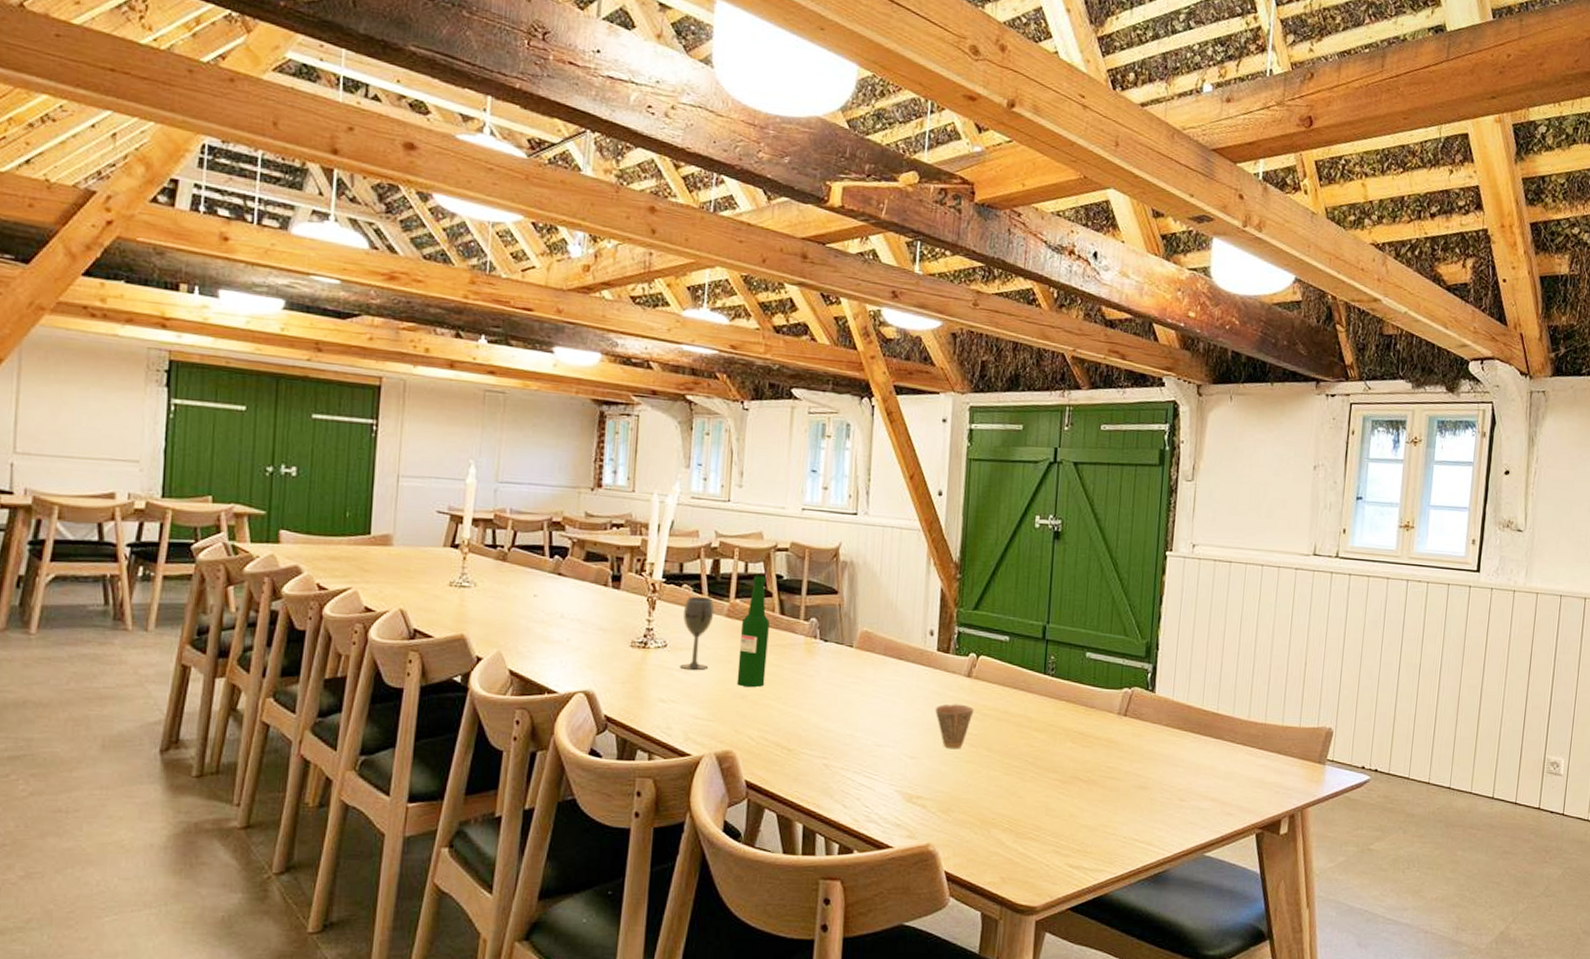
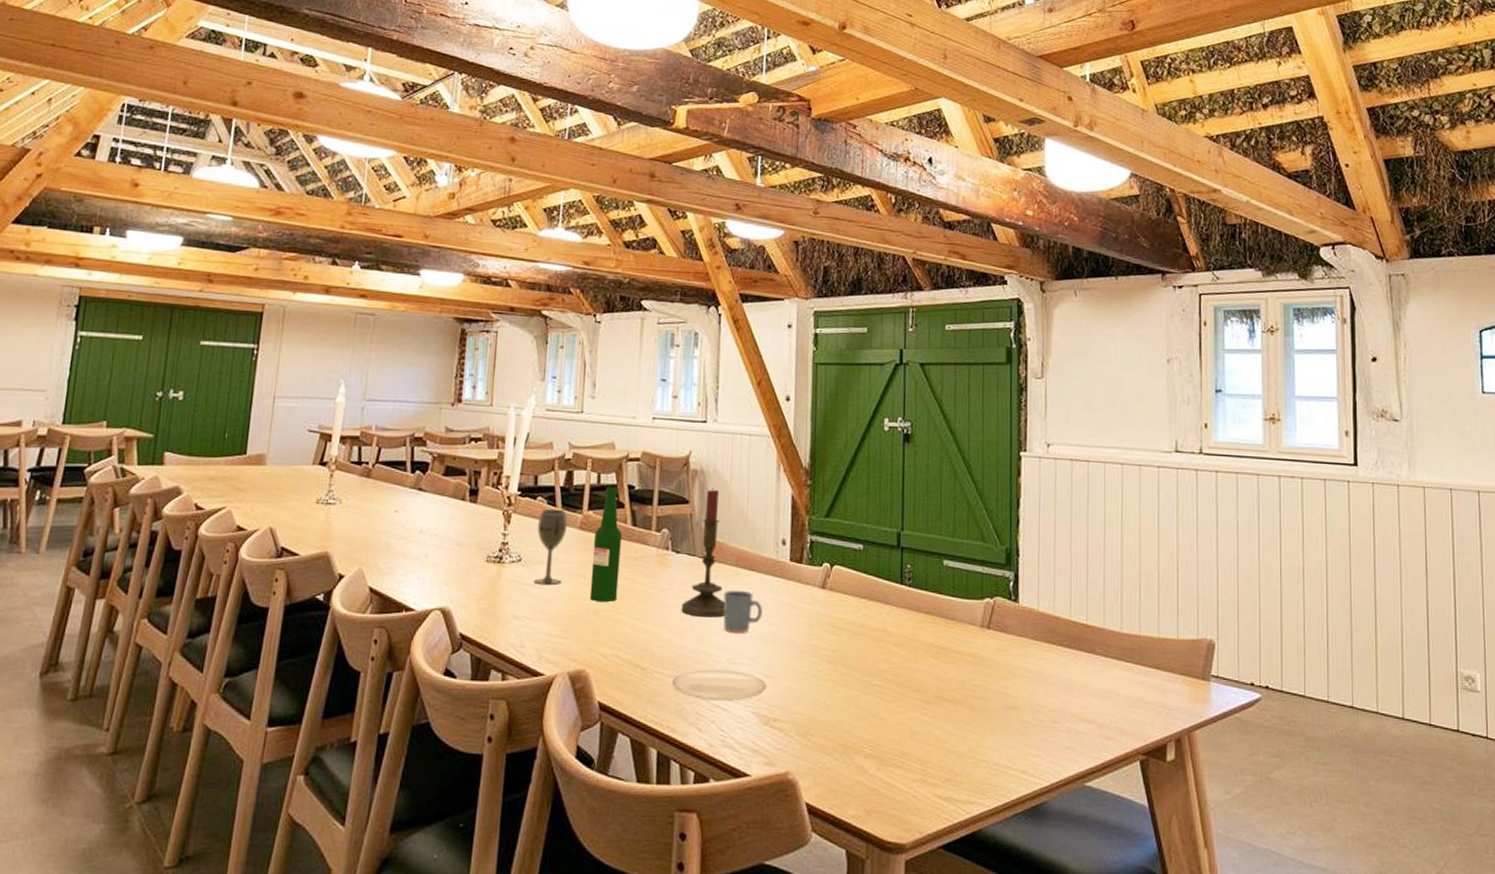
plate: none [818,750,911,781] -> present [671,668,767,701]
candle: none [828,579,872,703] -> present [681,488,725,618]
mug: none [870,677,909,718] -> present [722,589,762,633]
cup: present [935,704,974,749] -> none [789,617,830,667]

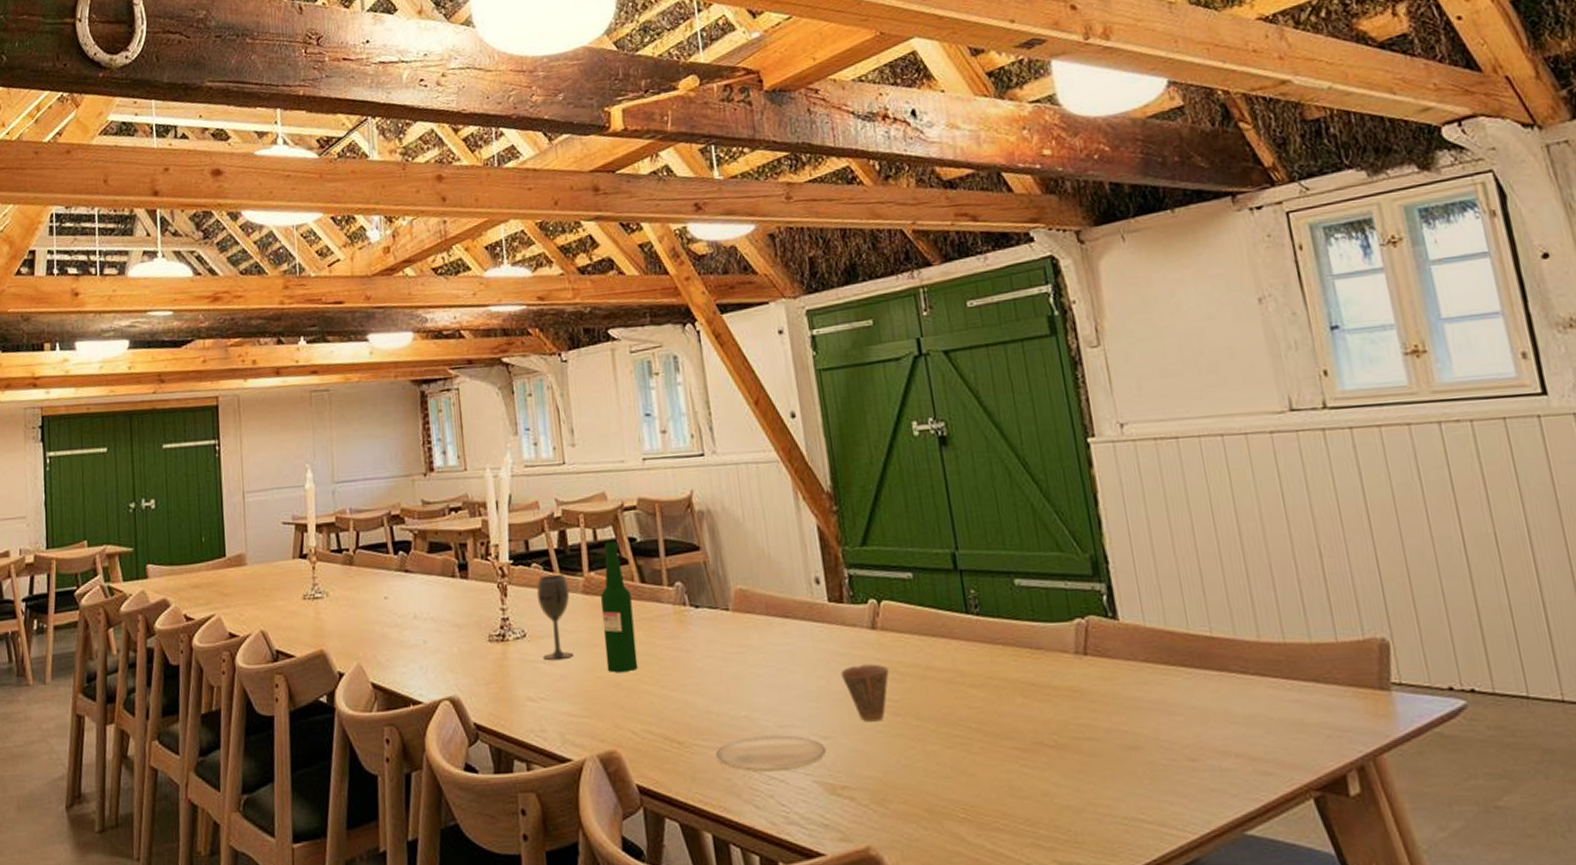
candle: present [681,488,725,618] -> none [711,528,763,678]
mug: present [722,589,762,633] -> none [757,641,807,692]
cup: none [789,617,830,667] -> present [840,664,889,722]

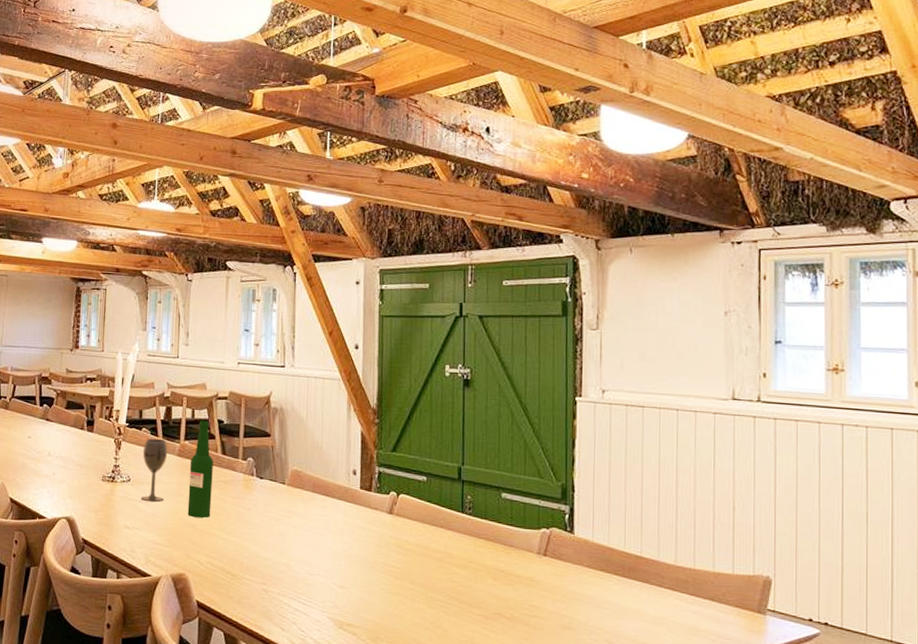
plate: present [715,734,827,772] -> none [258,578,341,607]
cup: present [840,664,889,722] -> none [360,538,397,581]

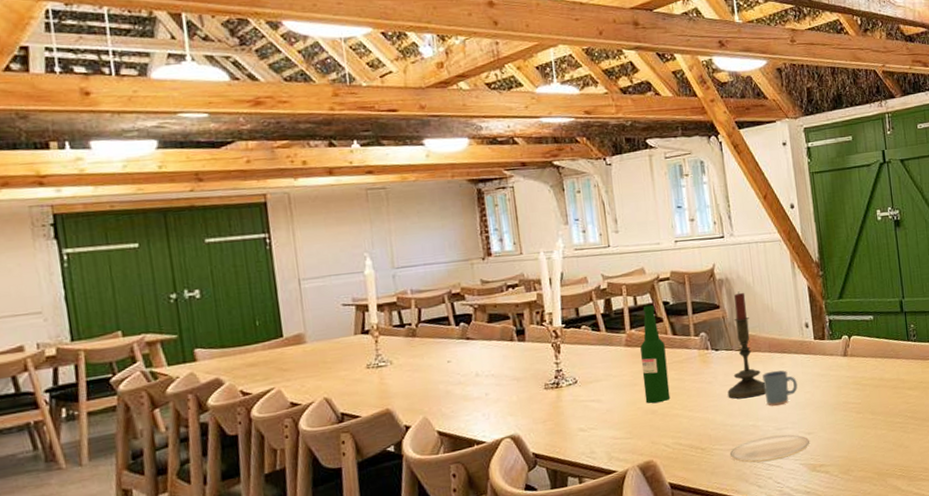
wine glass: present [141,438,168,503] -> none [586,333,617,400]
plate: none [258,578,341,607] -> present [729,434,810,463]
candle: none [265,423,303,535] -> present [727,291,766,399]
mug: none [301,512,336,549] -> present [762,370,798,406]

